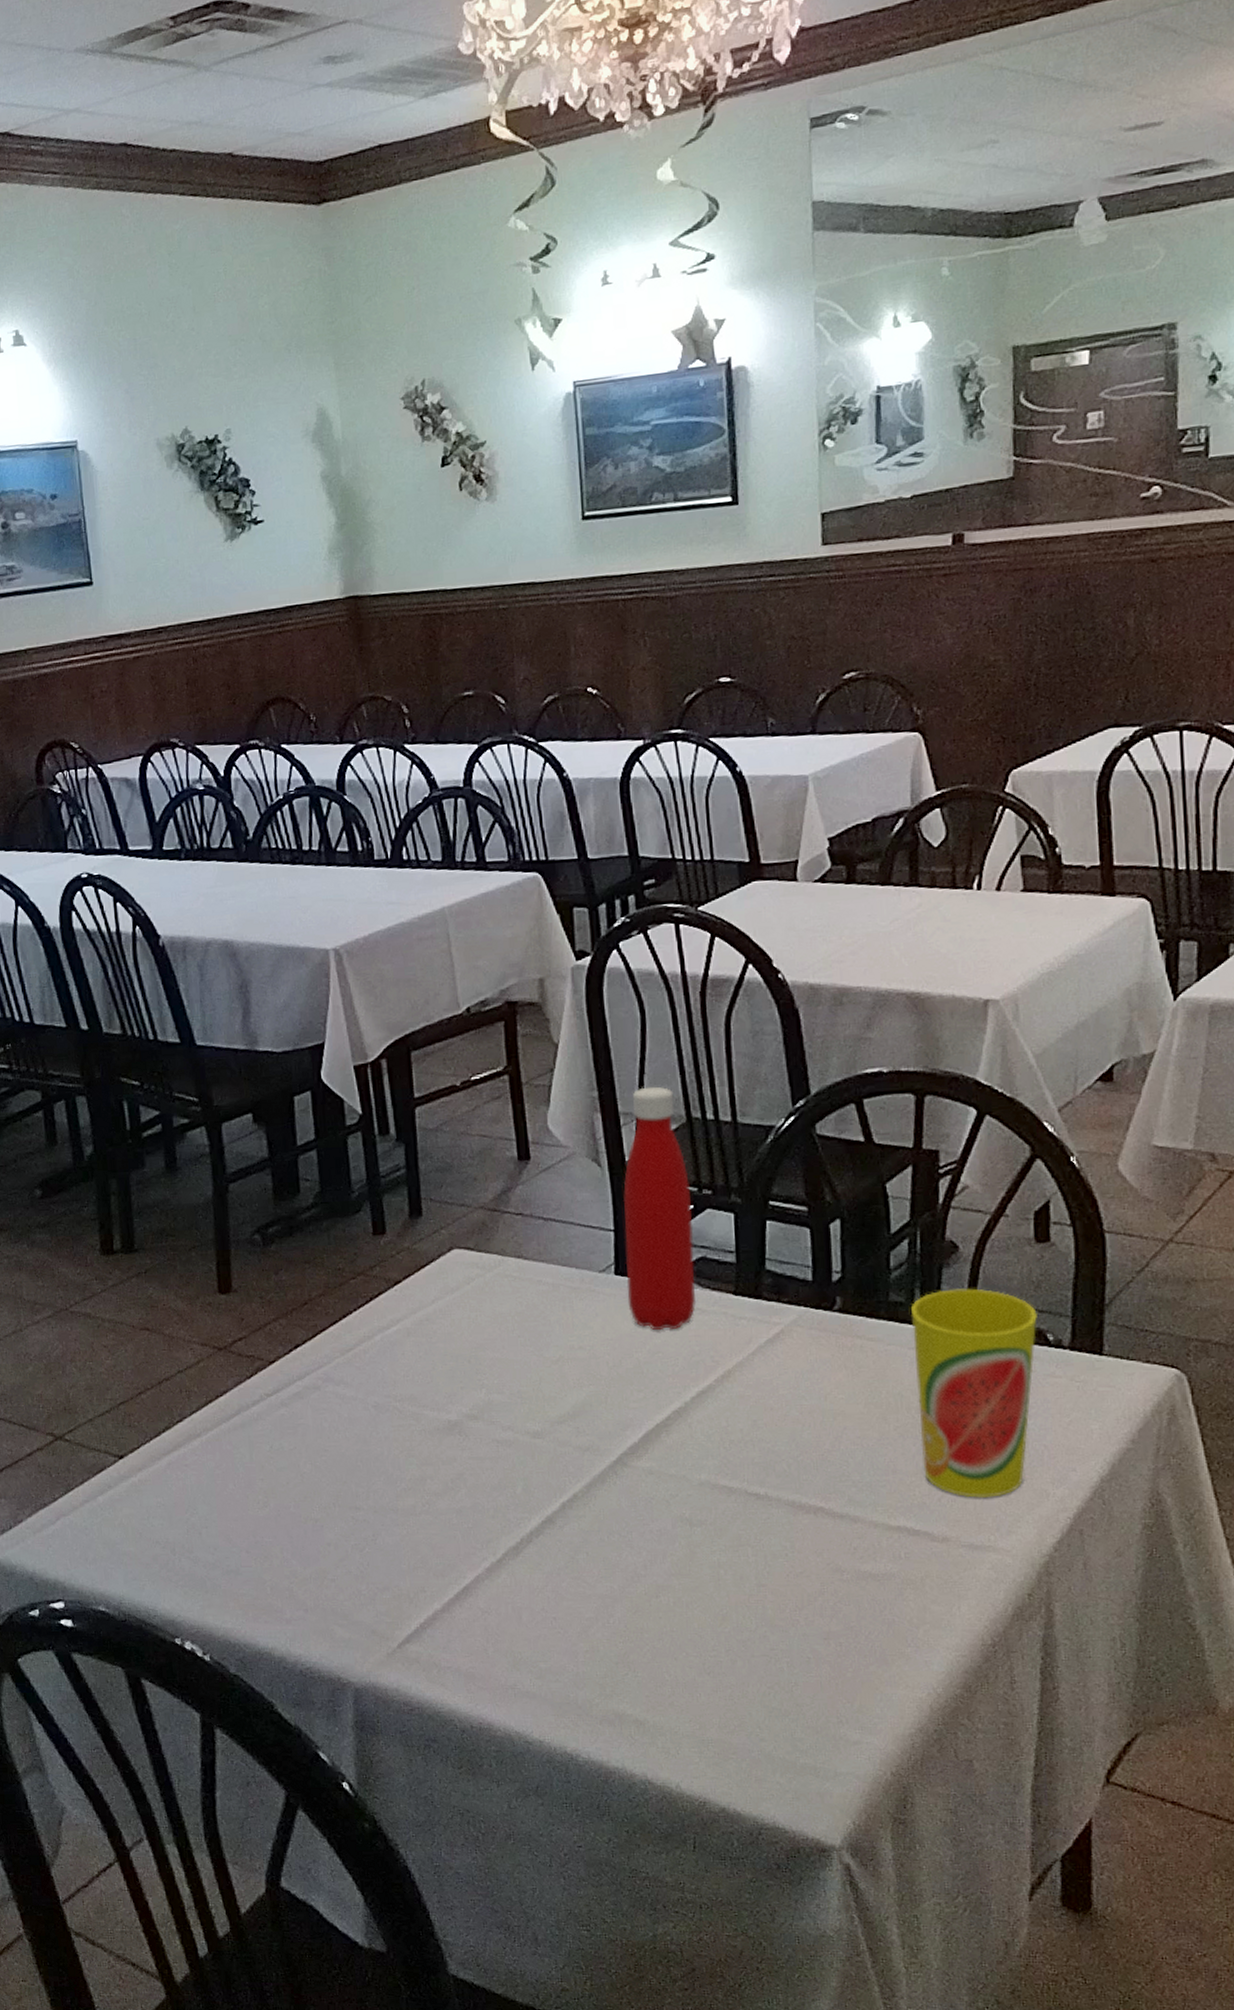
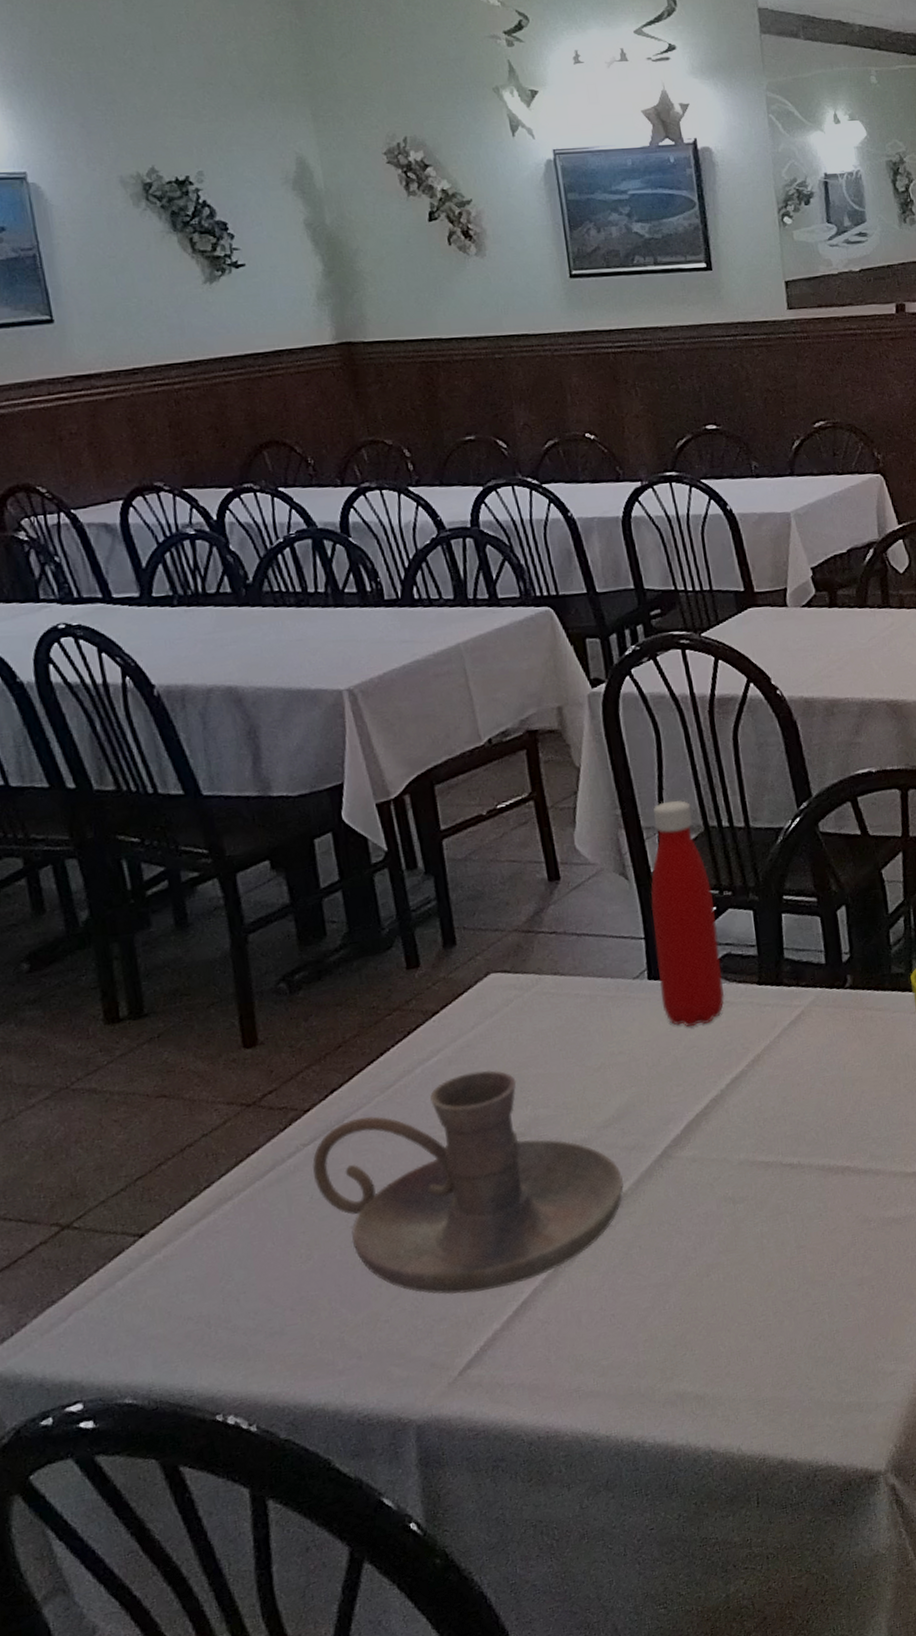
candle holder: none [274,1346,575,1569] -> present [312,1069,624,1294]

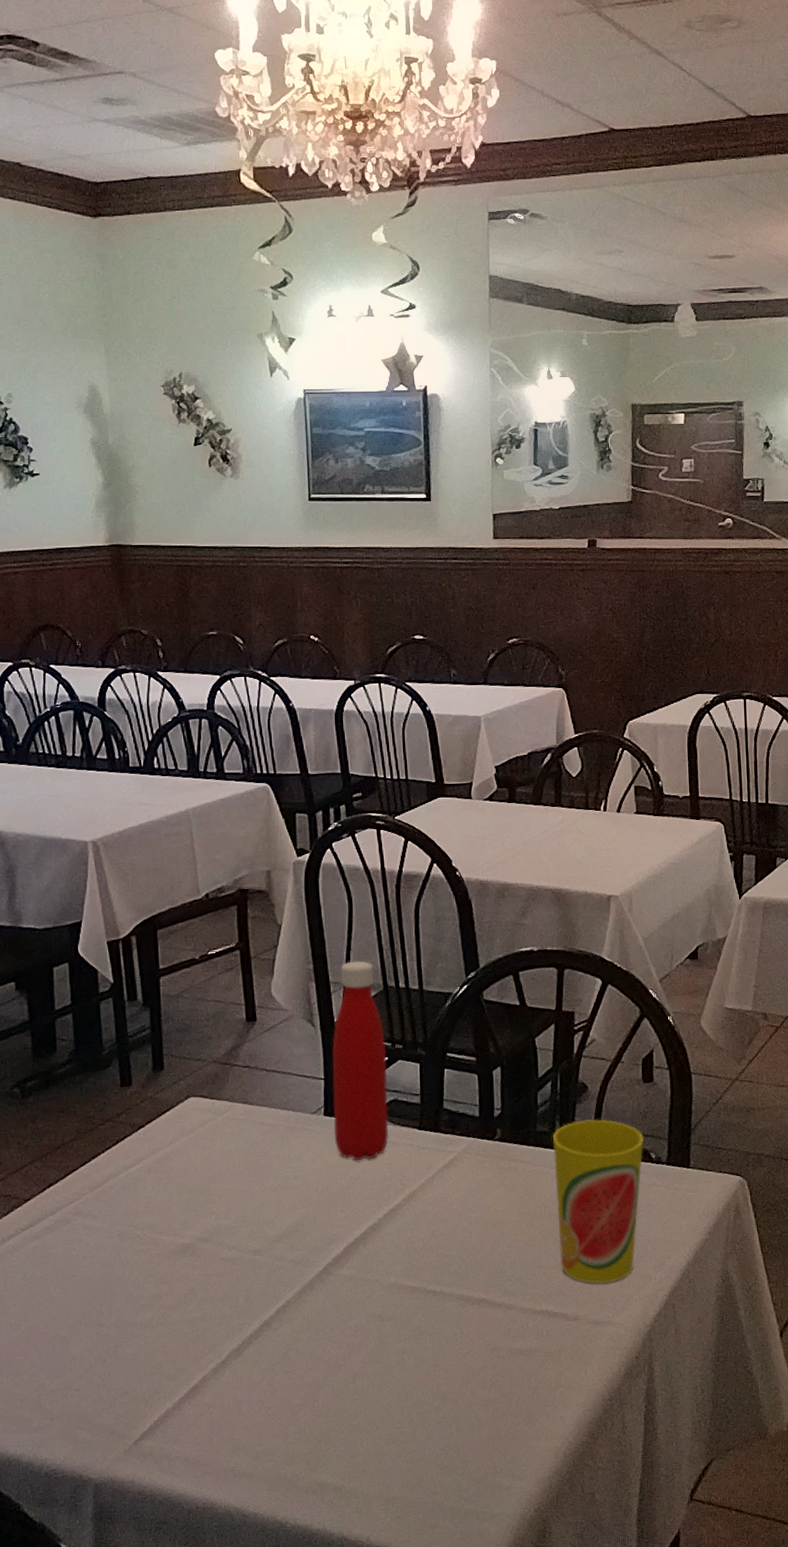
candle holder: present [312,1069,624,1294] -> none [28,1180,289,1374]

